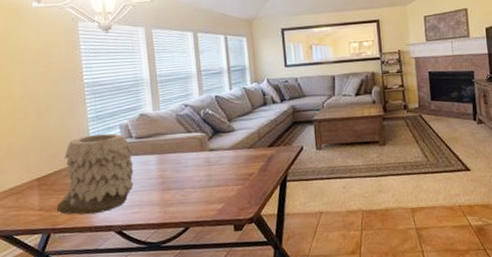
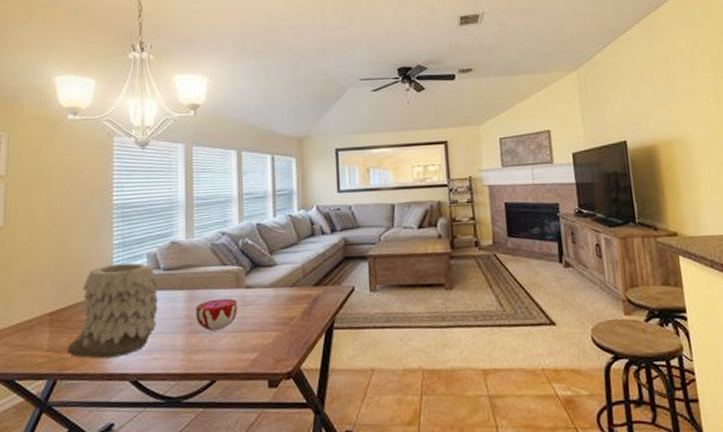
decorative bowl: none [166,160,205,188] -> present [195,298,239,331]

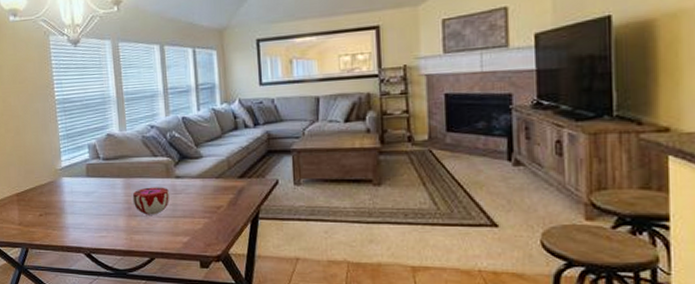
vase: present [66,262,159,359] -> none [33,152,101,234]

